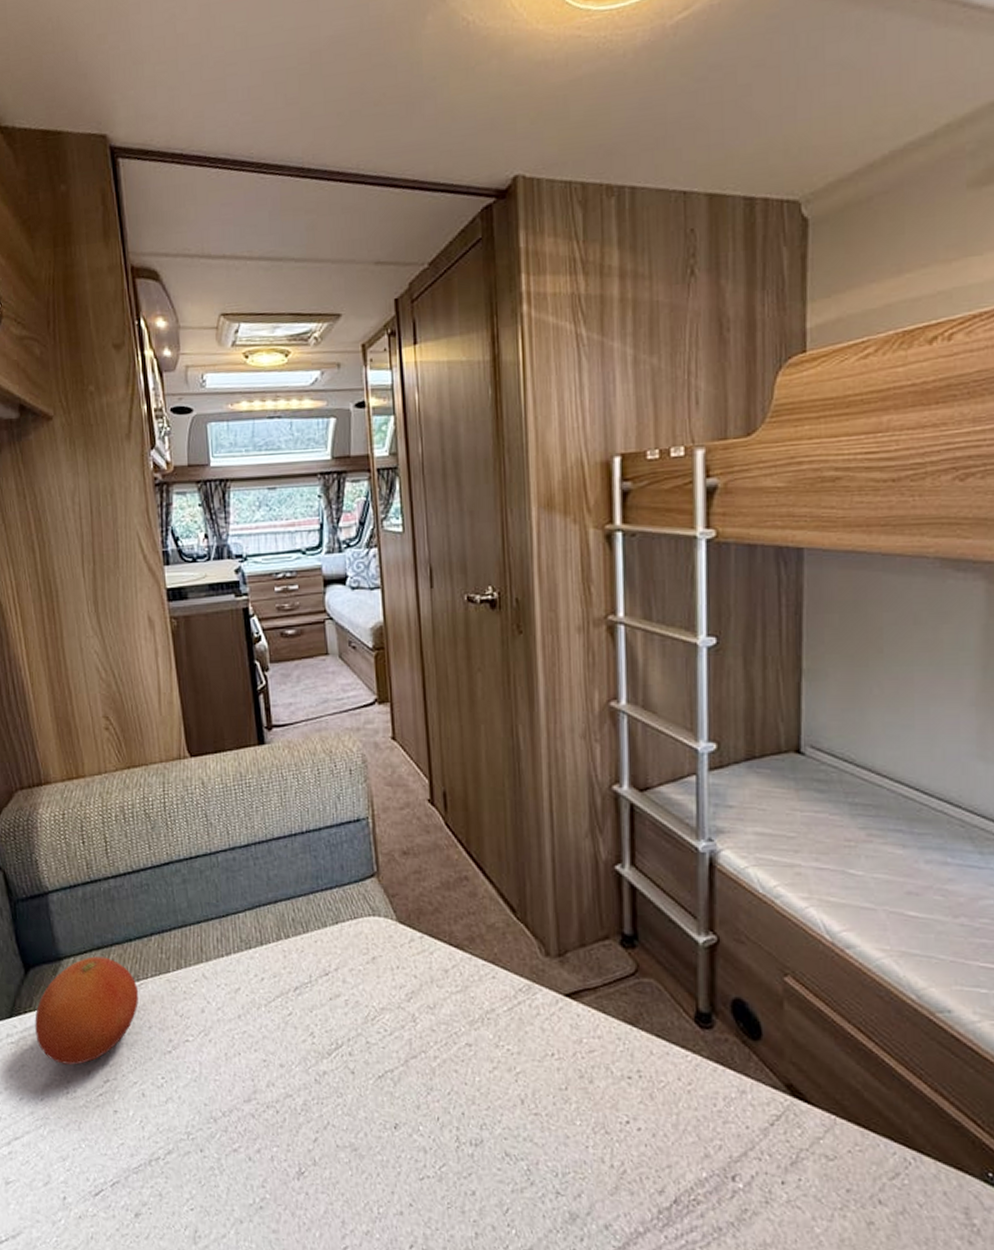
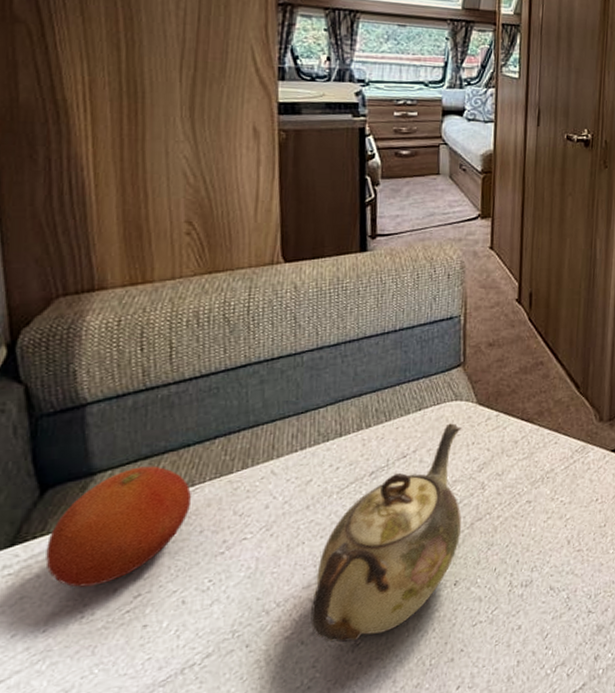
teapot: none [254,941,395,1169] -> present [310,423,462,643]

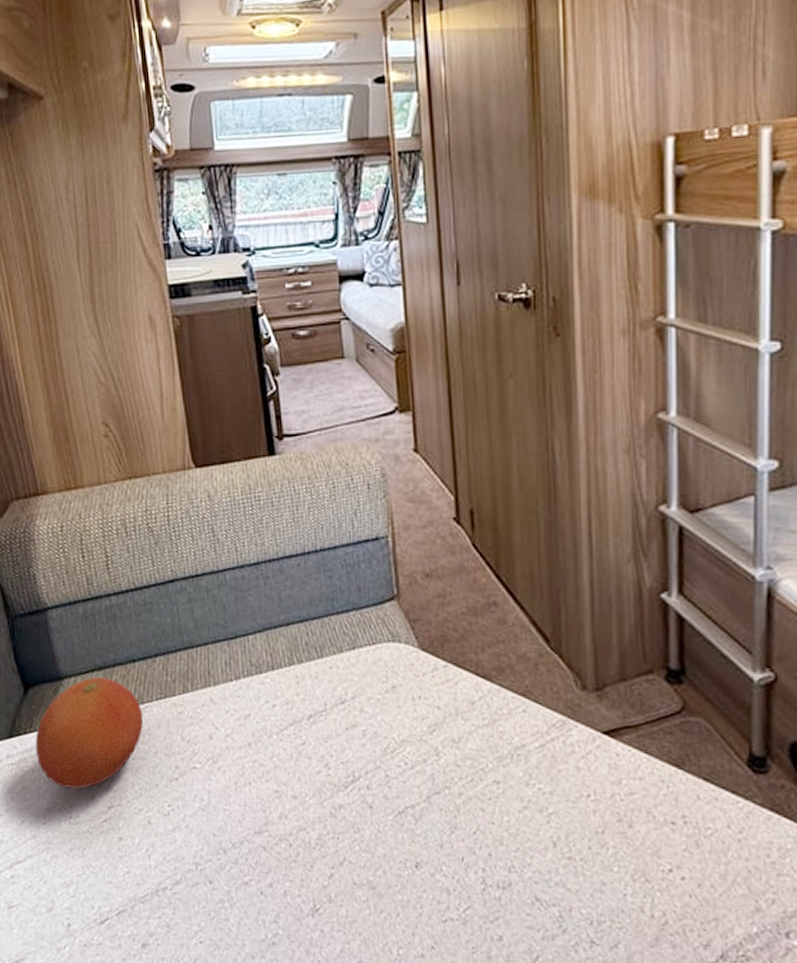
teapot: present [310,423,462,643] -> none [266,669,416,906]

